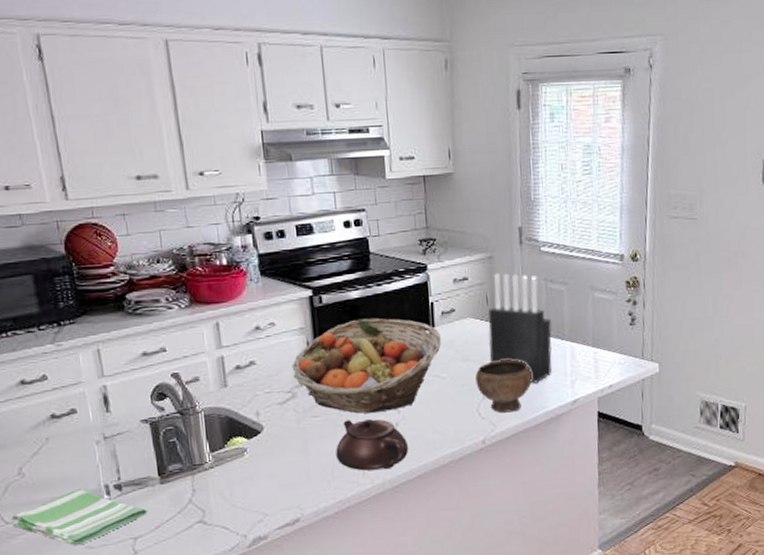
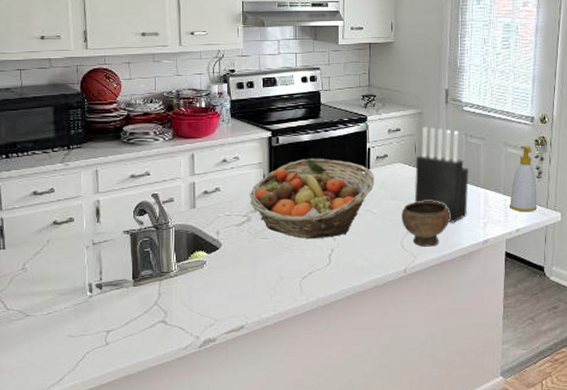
dish towel: present [11,488,148,546] -> none [11,284,120,334]
teapot: present [336,419,409,471] -> none [279,243,341,289]
soap bottle: none [600,288,632,366] -> present [510,146,537,212]

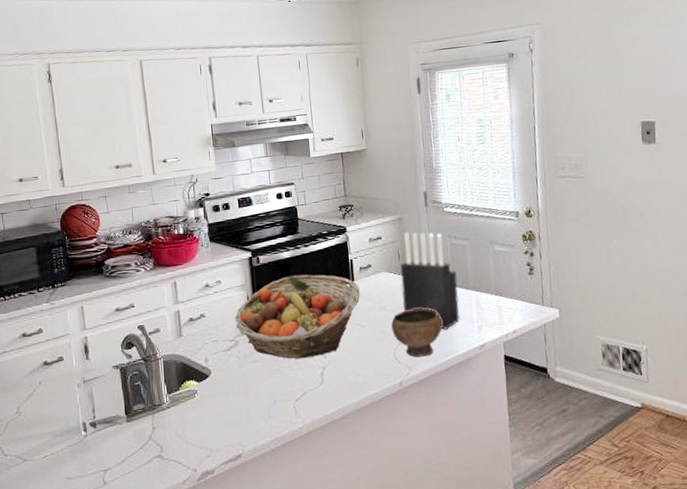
soap bottle: present [510,146,537,212] -> none [503,242,533,312]

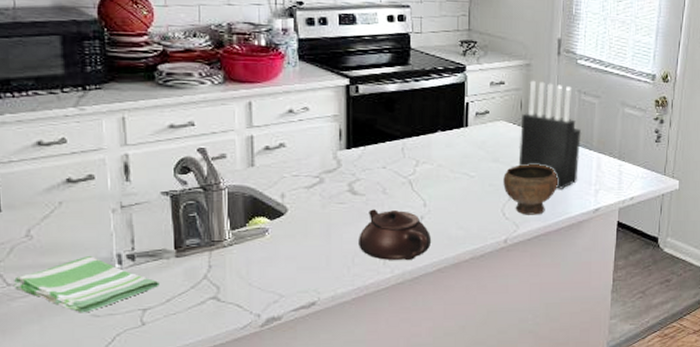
dish towel: none [9,425,116,477] -> present [13,255,159,313]
fruit basket: present [234,274,360,359] -> none [322,112,473,204]
teapot: none [272,363,335,411] -> present [359,209,432,261]

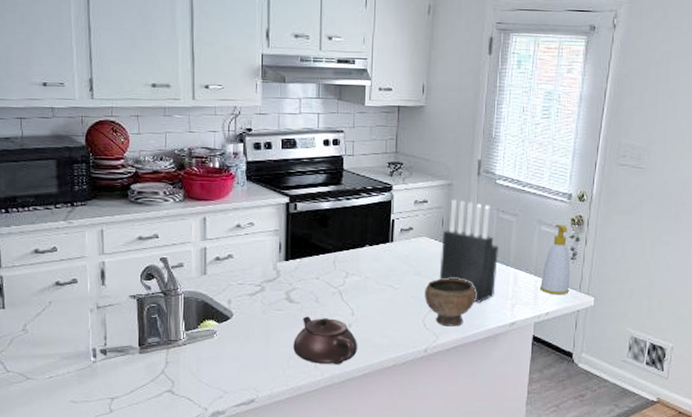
dish towel: present [13,255,159,313] -> none [11,348,125,399]
soap bottle: none [624,106,655,179] -> present [540,225,571,295]

